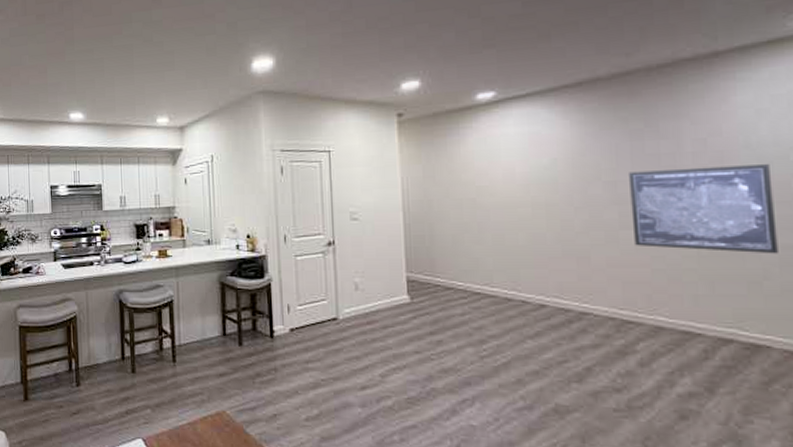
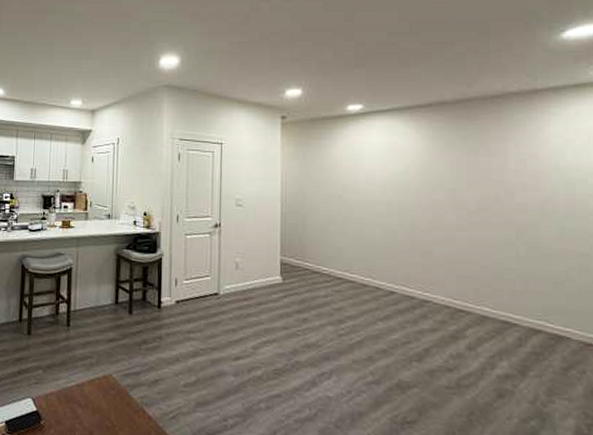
wall art: present [627,164,778,254] -> none [465,182,578,260]

